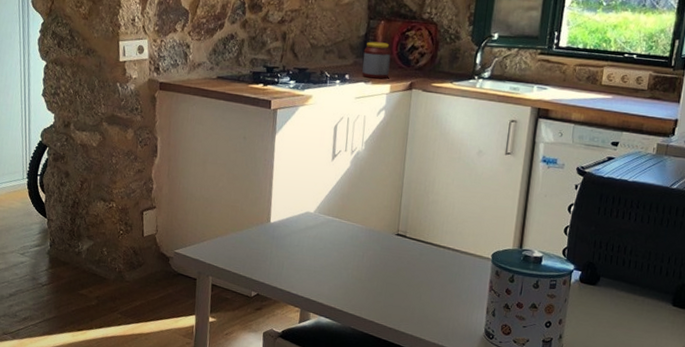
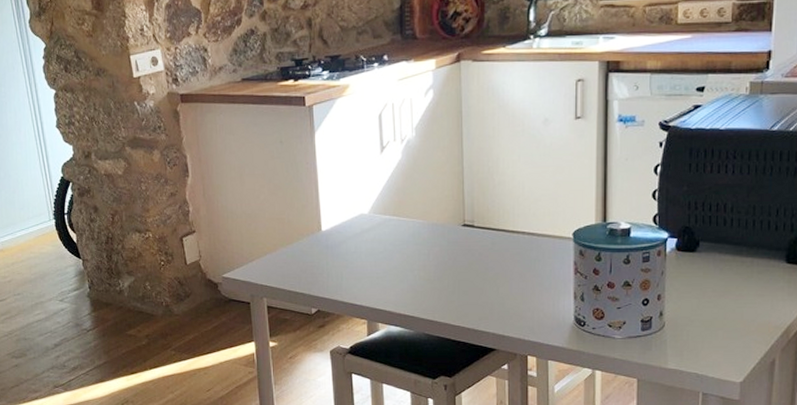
jar: present [362,41,391,79] -> none [400,13,432,56]

